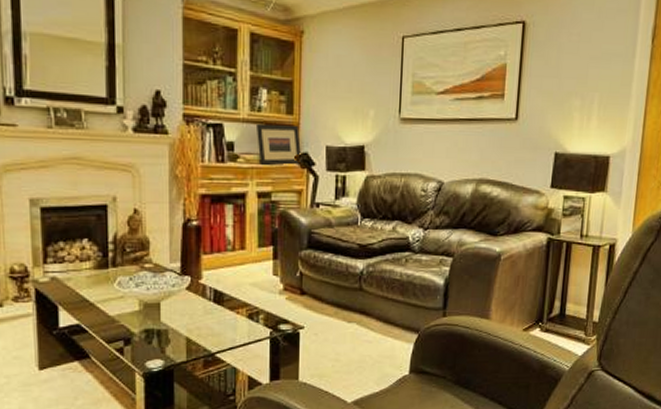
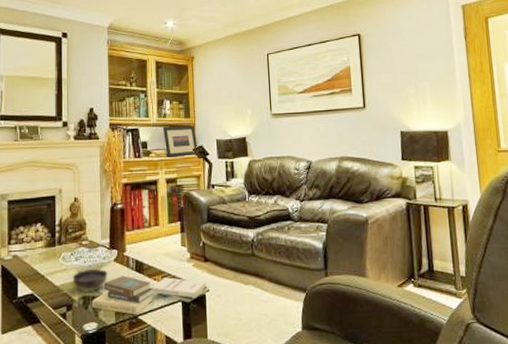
bowl: none [131,297,178,324] -> present [72,269,108,292]
books: none [156,307,236,352] -> present [91,276,154,315]
books: none [232,311,303,341] -> present [150,277,208,303]

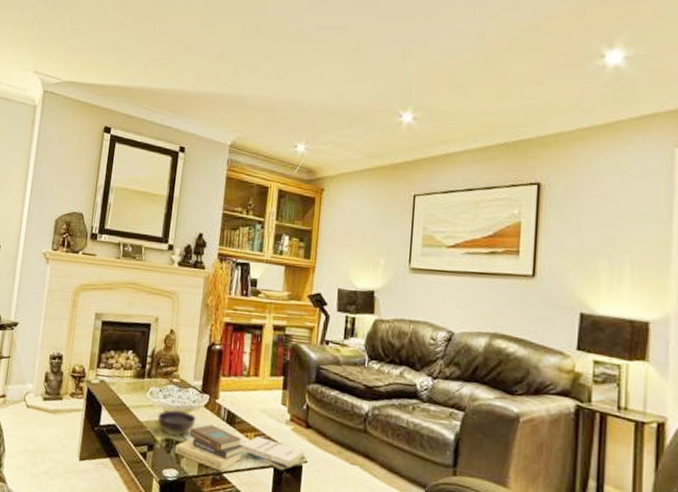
picture frame: present [162,125,199,158] -> none [276,264,316,304]

